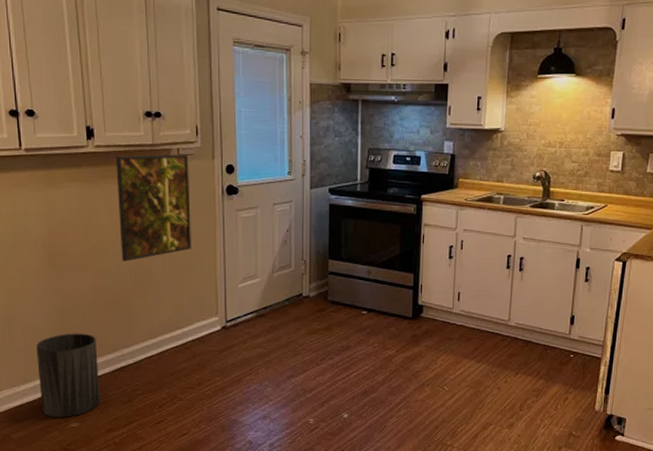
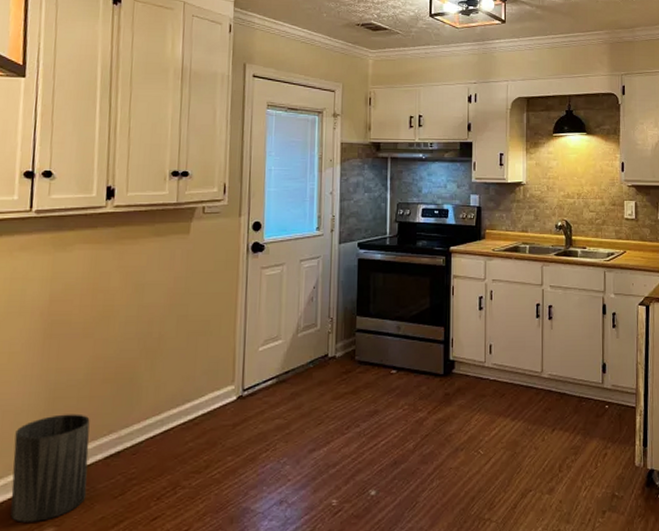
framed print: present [116,154,191,262] -> none [130,212,214,328]

